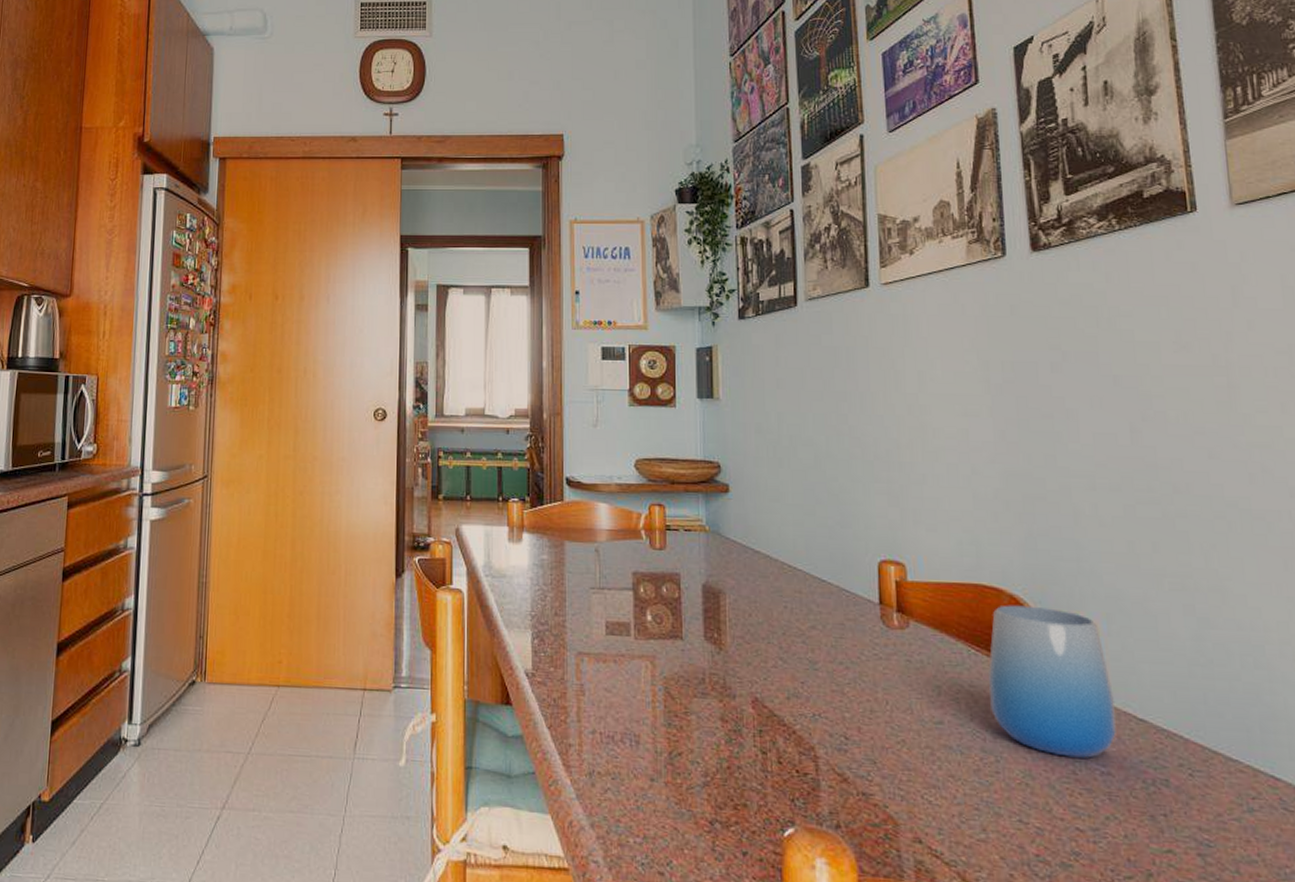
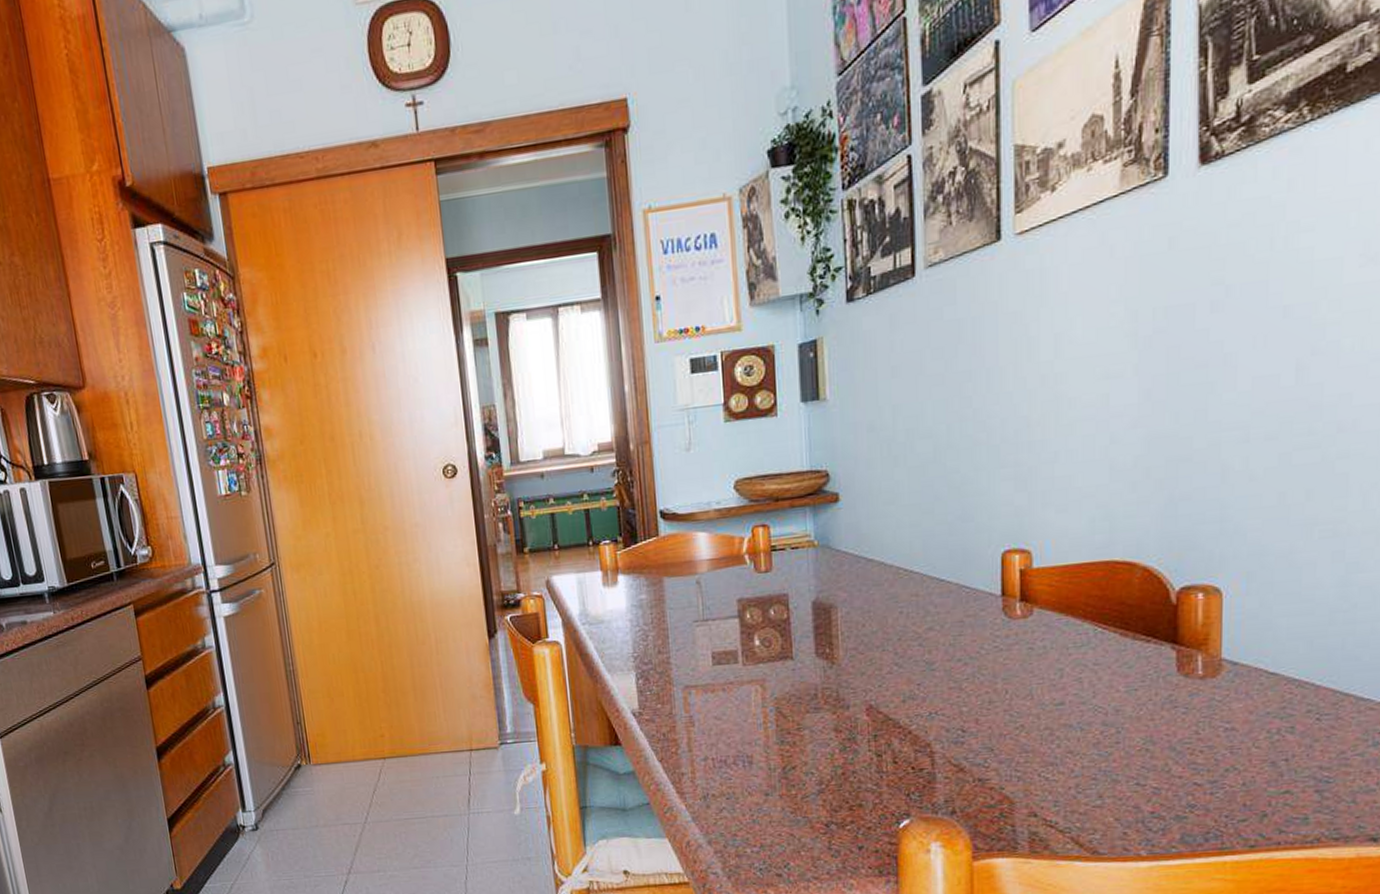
cup: present [988,605,1116,758] -> none [1115,575,1246,719]

